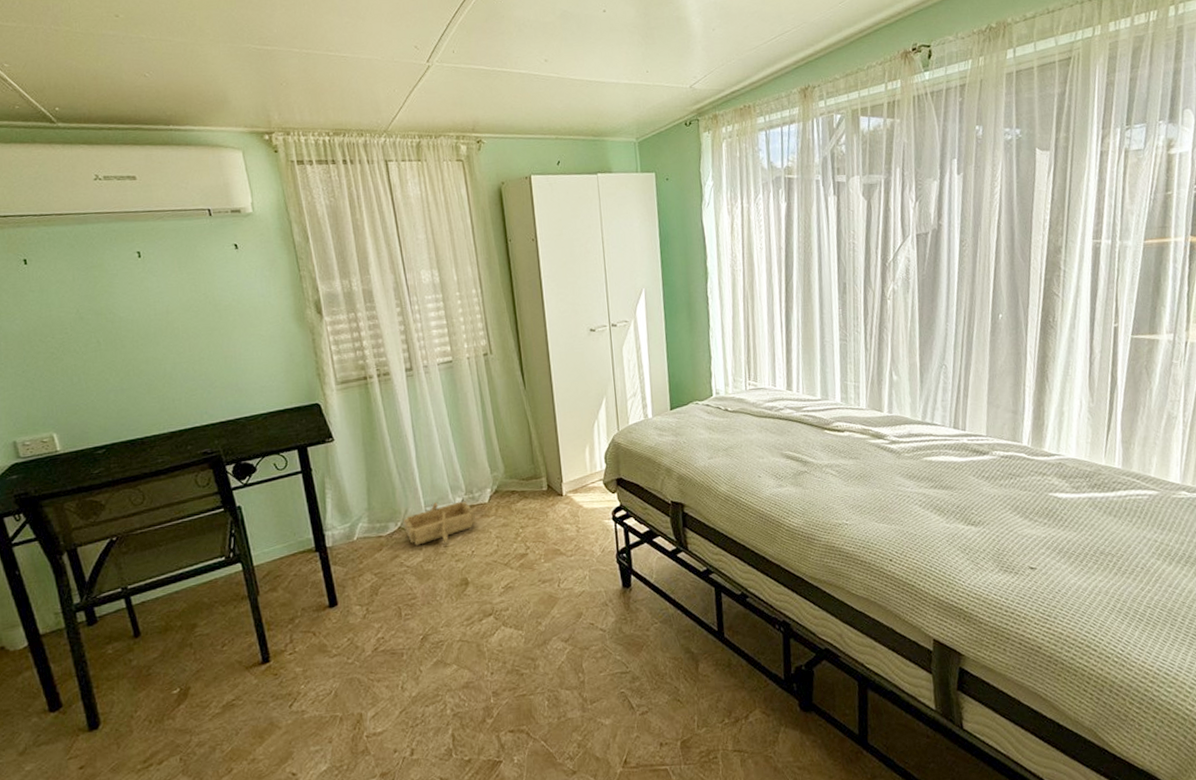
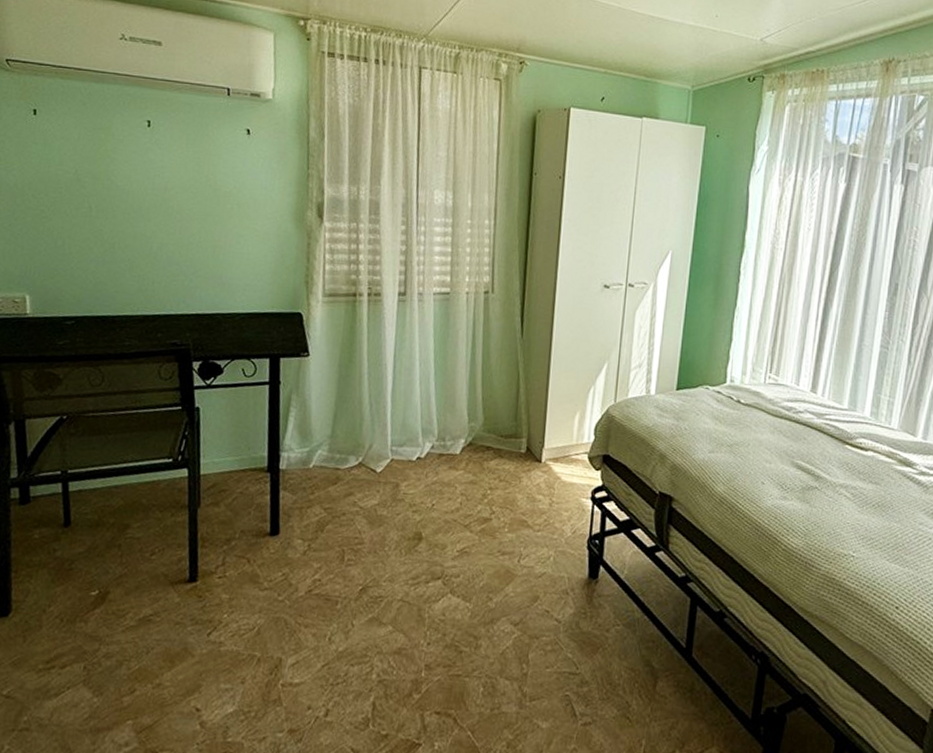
wooden boat: present [404,501,476,546] -> none [365,443,443,492]

